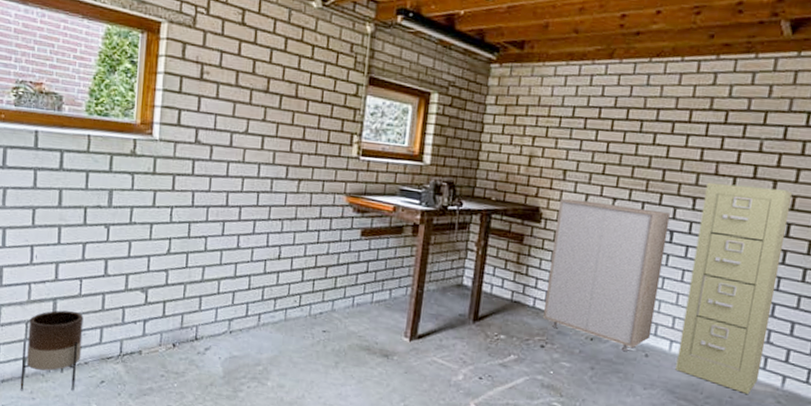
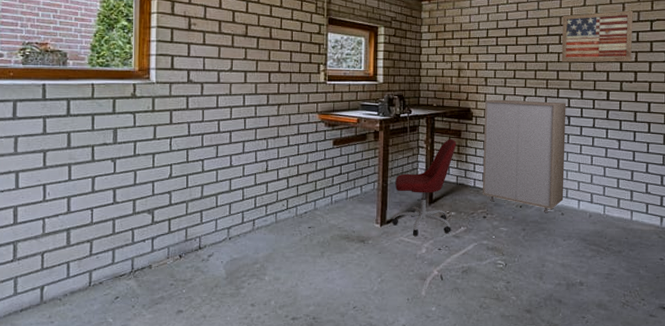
planter: present [20,310,84,391] -> none [39,238,96,317]
office chair: none [424,243,517,361] -> present [391,139,457,236]
wall art: none [671,95,784,166] -> present [561,10,633,63]
filing cabinet: present [675,182,792,394] -> none [584,77,648,234]

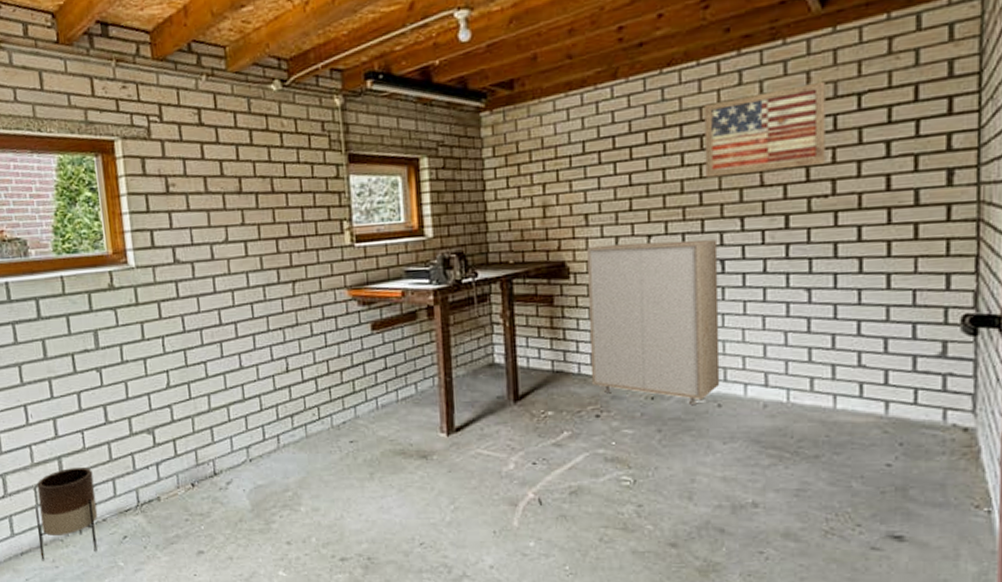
planter: none [39,238,96,317] -> present [35,466,98,561]
office chair: present [391,139,457,236] -> none [462,308,550,447]

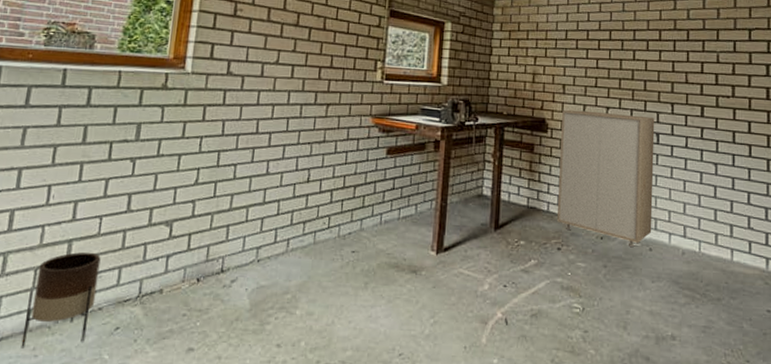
wall art: present [704,81,825,178] -> none [649,16,729,74]

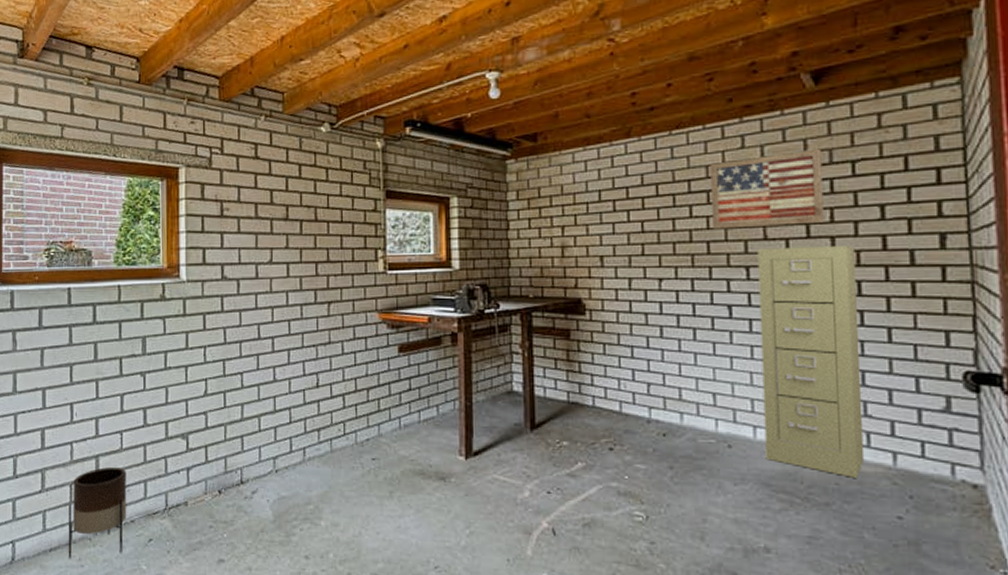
storage cabinet: present [557,109,655,247] -> none [602,285,730,443]
wall art: none [649,16,729,74] -> present [710,148,824,229]
filing cabinet: none [676,89,748,278] -> present [757,246,865,478]

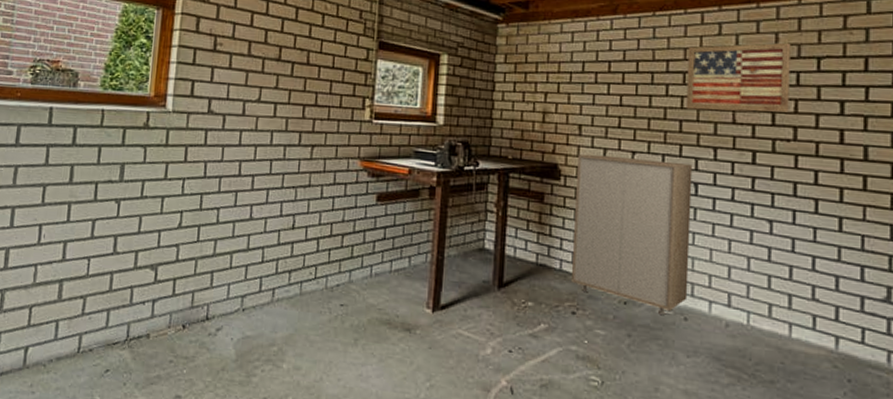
planter: present [68,466,127,559] -> none [19,292,90,385]
storage cabinet: none [602,285,730,443] -> present [572,154,693,315]
filing cabinet: present [757,246,865,478] -> none [718,131,814,359]

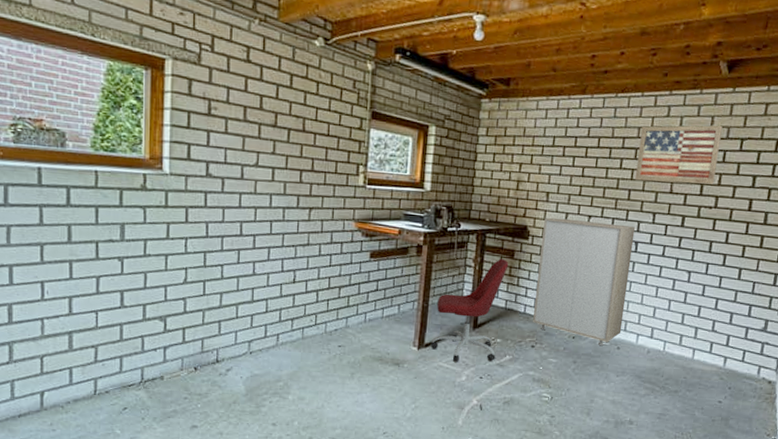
office chair: none [447,203,538,331] -> present [430,259,509,362]

